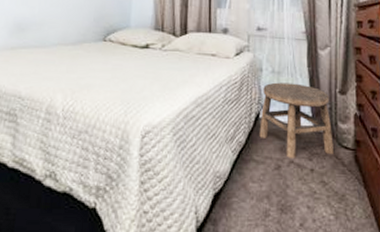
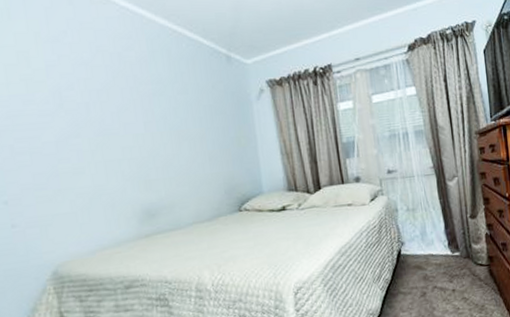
stool: present [259,82,335,158] -> none [401,216,472,284]

